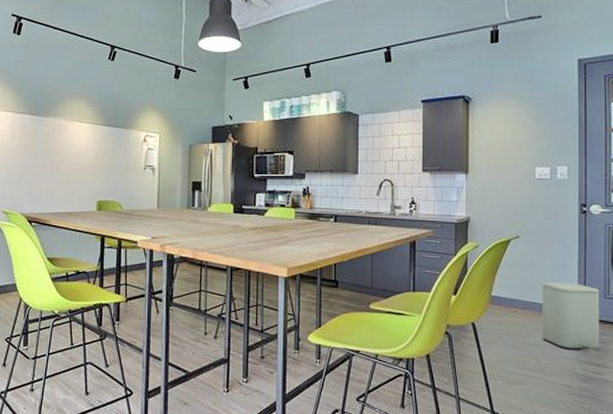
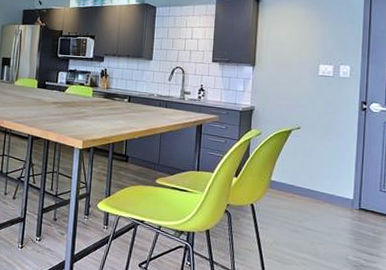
pedal bin: present [542,282,600,352] -> none [317,171,375,241]

